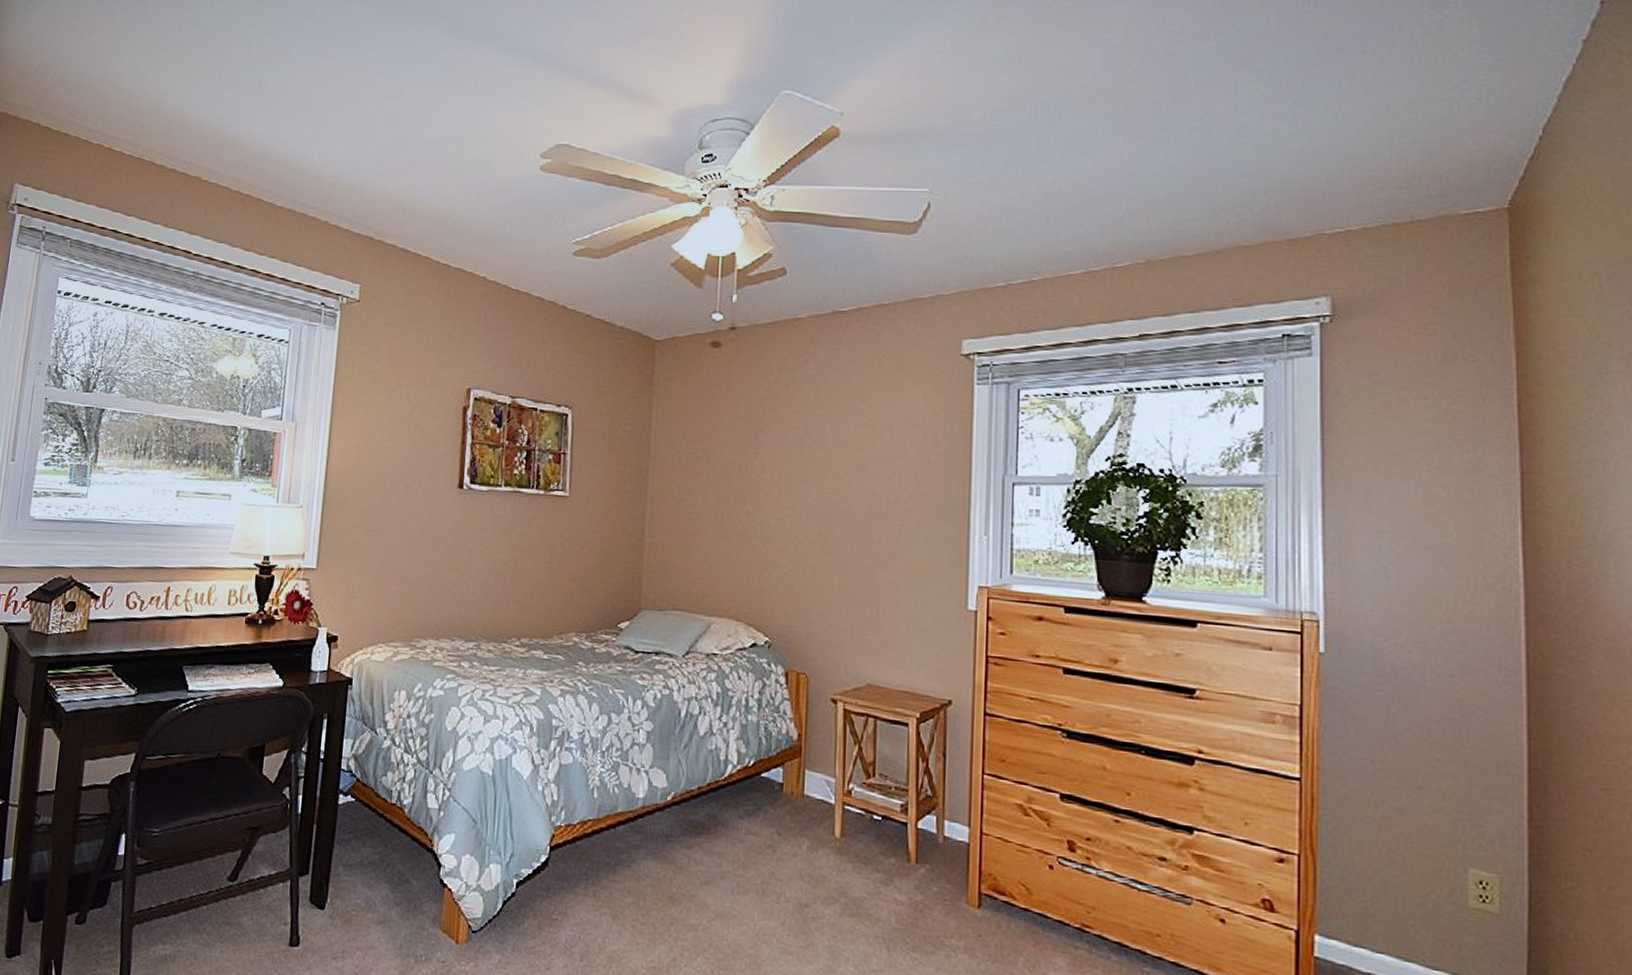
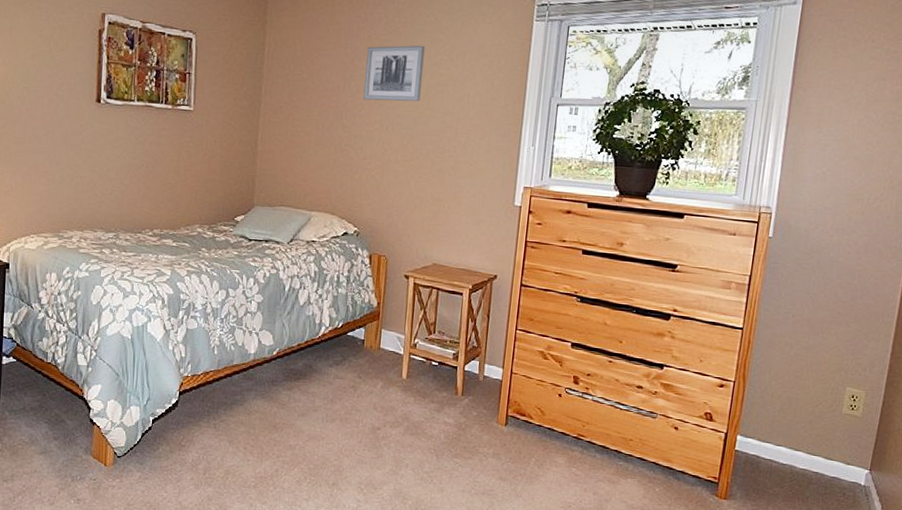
wall art: none [770,415,842,483] -> present [364,45,425,102]

